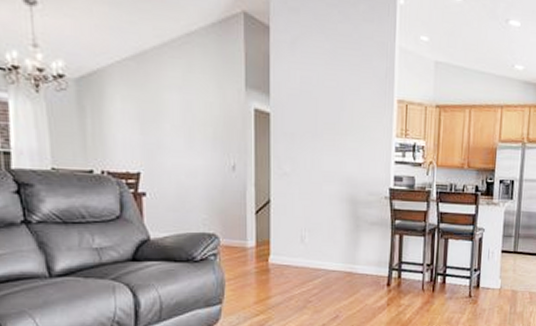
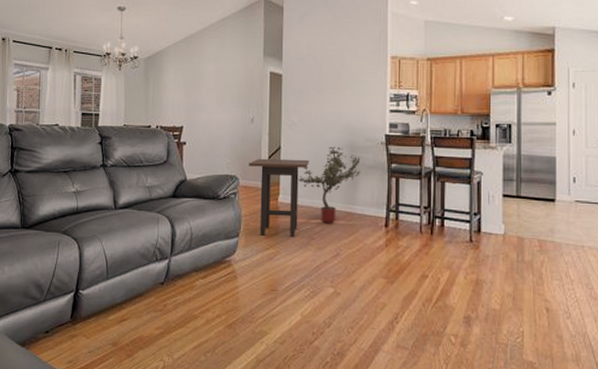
side table: none [231,213,304,301] -> present [249,158,309,237]
potted tree: none [292,200,363,286] -> present [299,146,361,224]

